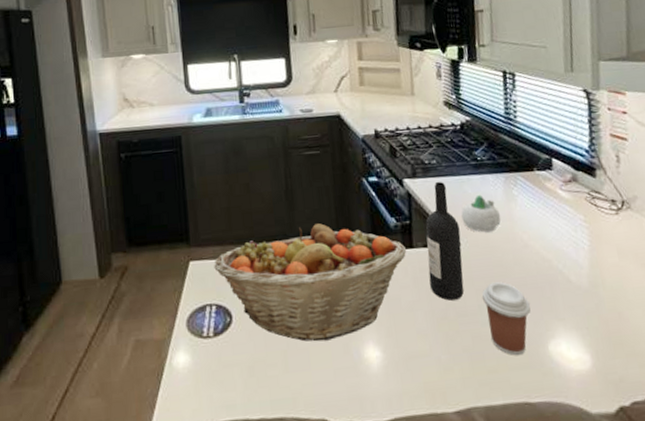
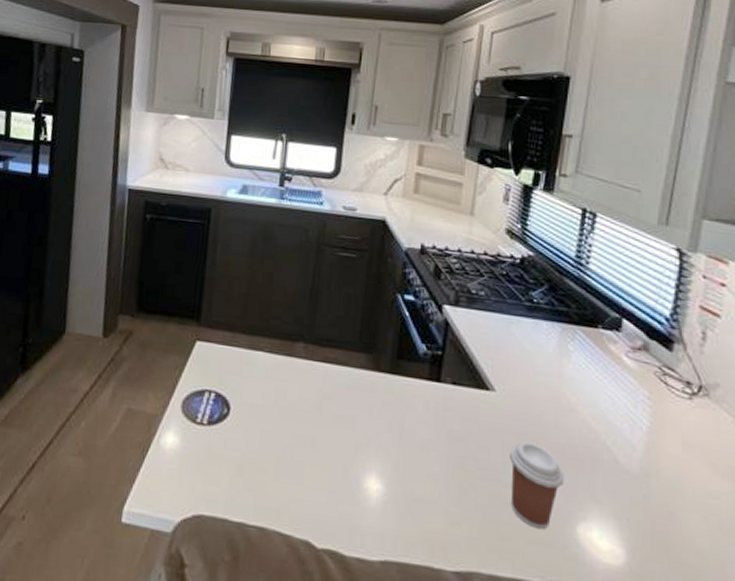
fruit basket: present [214,223,407,342] -> none [220,331,433,459]
wine bottle: present [426,182,464,301] -> none [452,316,498,451]
succulent planter: present [461,194,501,233] -> none [502,340,549,385]

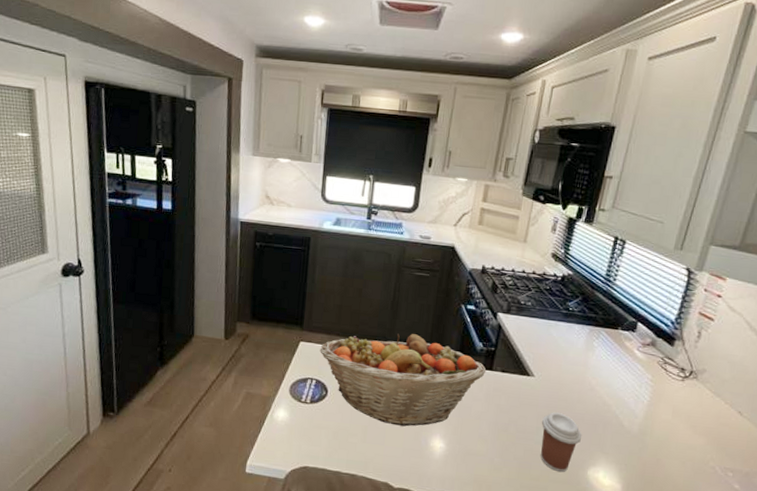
fruit basket: none [220,331,433,459] -> present [320,333,487,427]

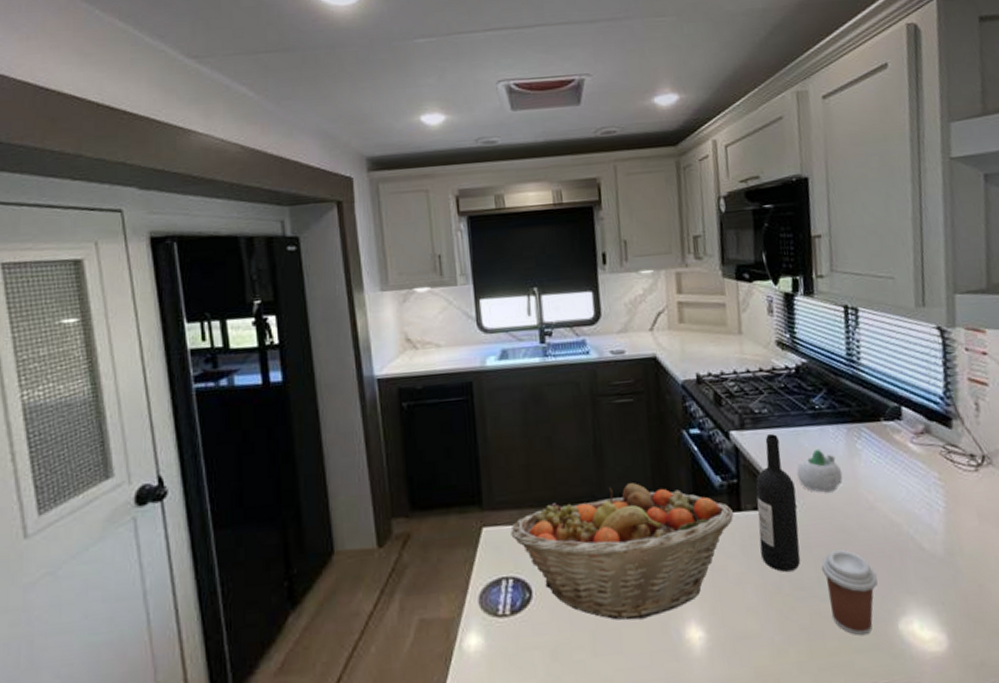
wine bottle: none [499,321,538,419] -> present [756,434,801,572]
succulent planter: none [541,339,577,372] -> present [796,448,843,493]

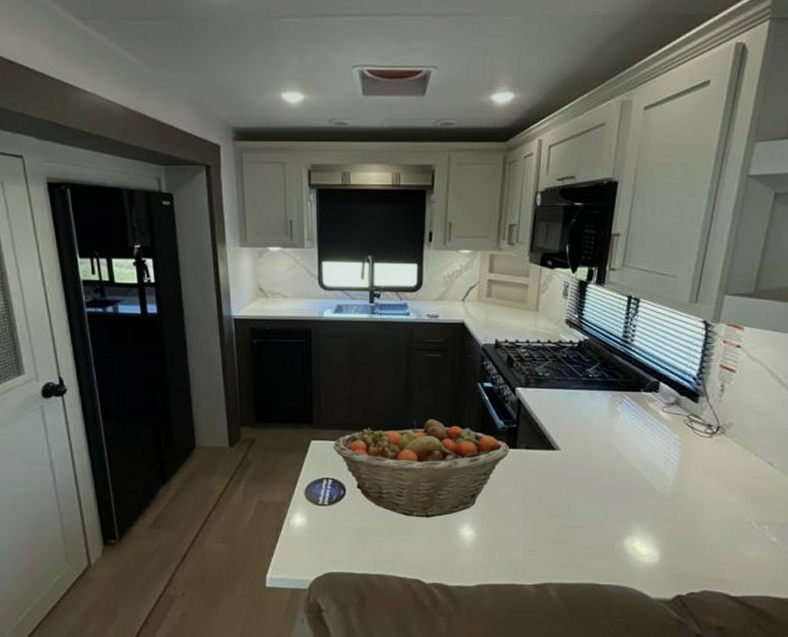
wine bottle: present [756,434,801,572] -> none [527,393,562,496]
succulent planter: present [796,448,843,493] -> none [565,408,602,442]
coffee cup: present [821,549,878,636] -> none [572,485,615,547]

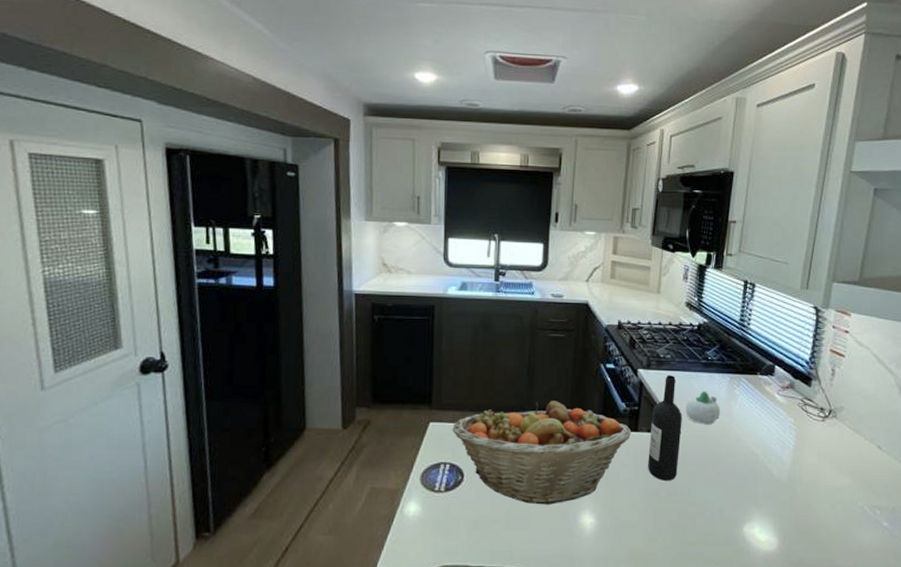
wine bottle: none [527,393,562,496] -> present [648,375,682,481]
succulent planter: none [565,408,602,442] -> present [686,390,721,425]

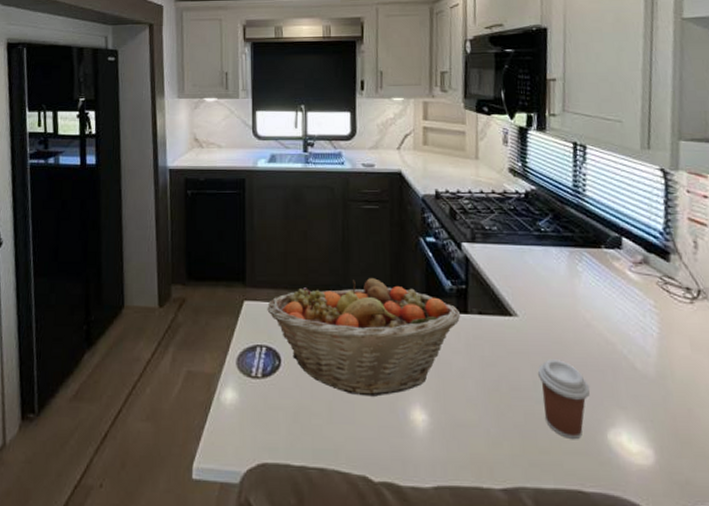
wine bottle: present [648,375,682,481] -> none [482,249,519,372]
succulent planter: present [686,390,721,425] -> none [520,266,563,307]
coffee cup: none [692,469,734,534] -> present [537,359,591,440]

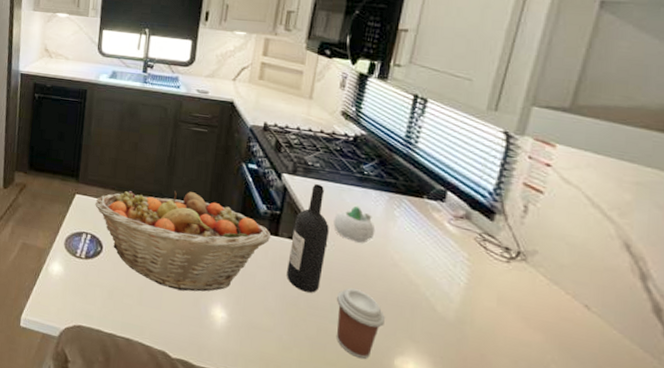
wine bottle: none [482,249,519,372] -> present [287,184,329,293]
succulent planter: none [520,266,563,307] -> present [333,206,376,243]

